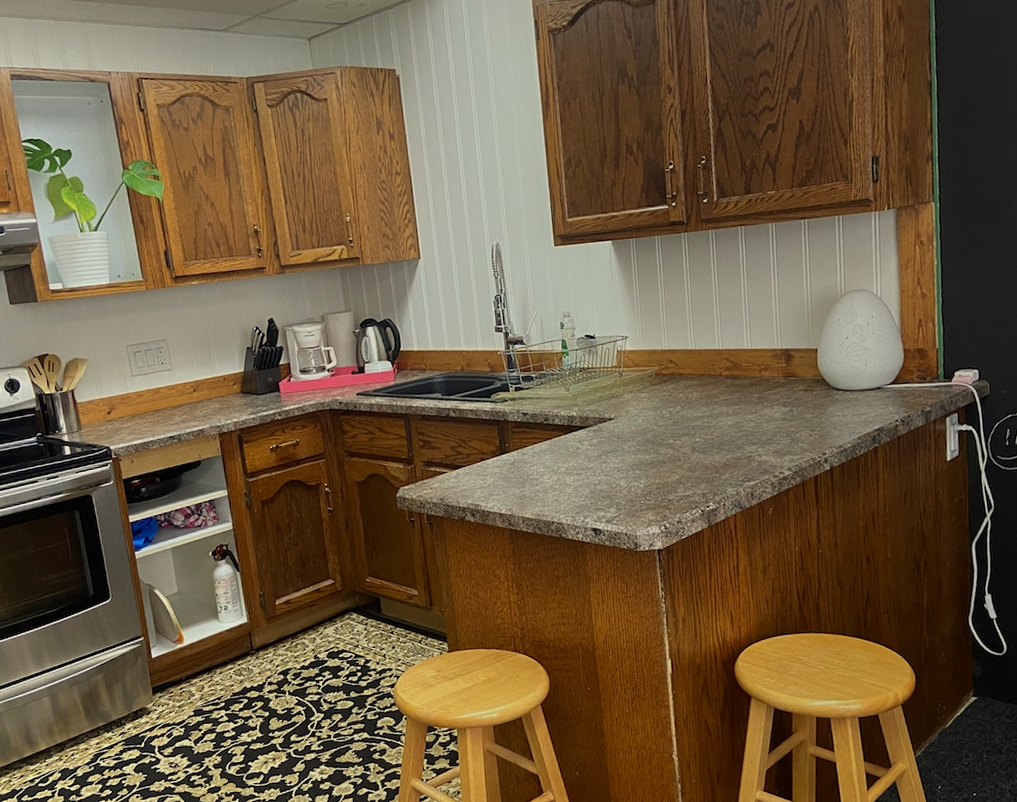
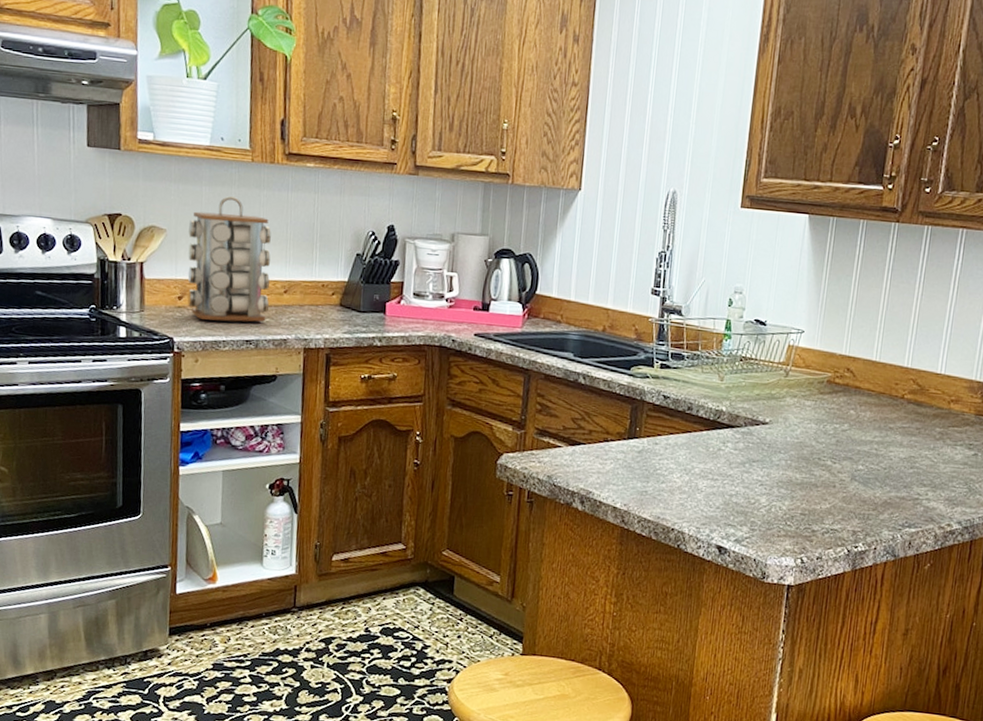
spice rack: none [105,321,183,427] -> present [187,196,271,323]

